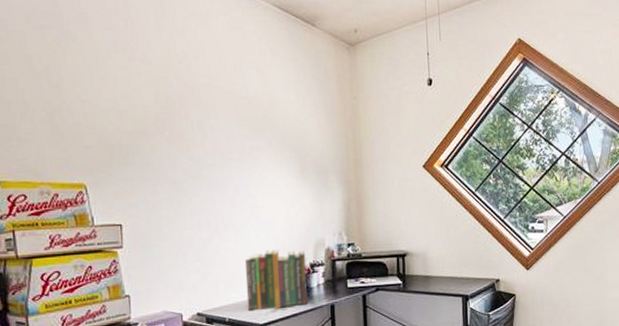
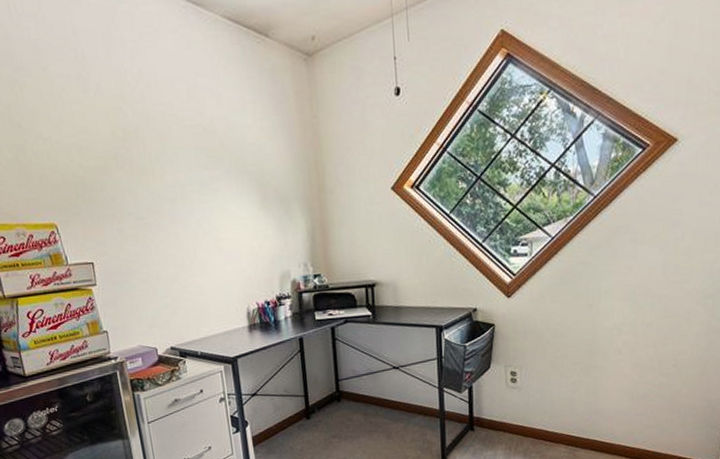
books: present [245,250,309,311] -> none [213,283,277,345]

